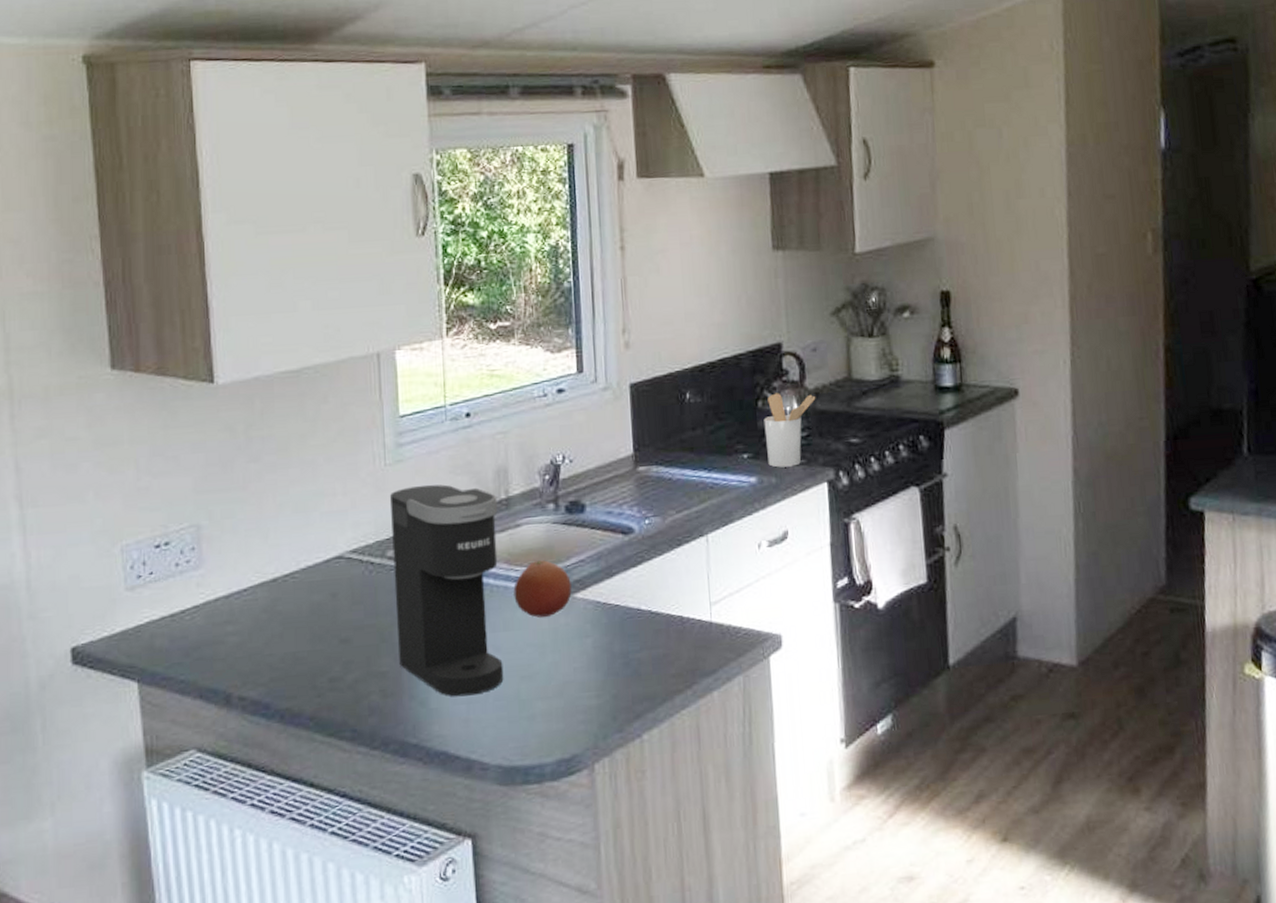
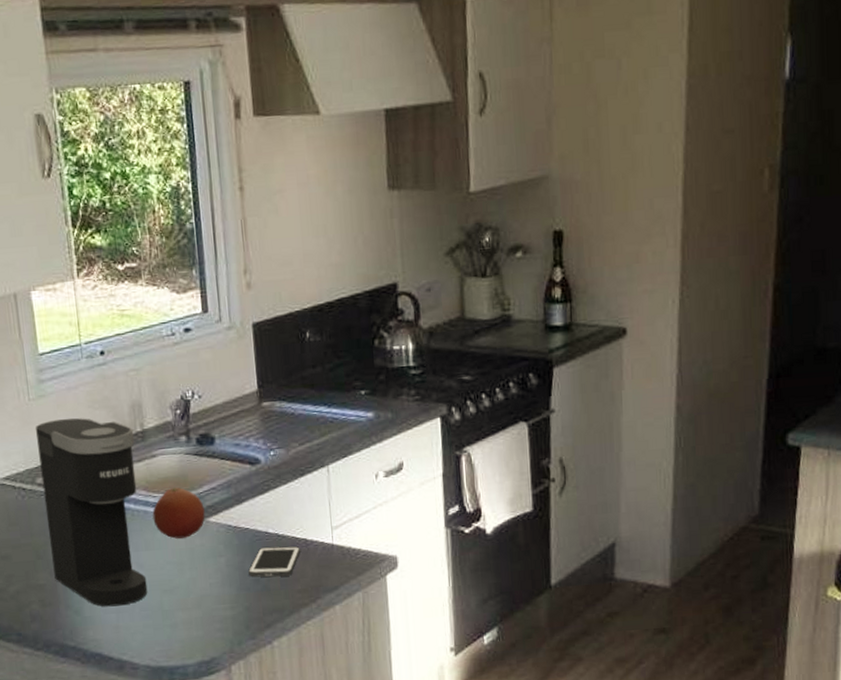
cell phone: none [617,624,675,661] -> present [248,546,300,578]
utensil holder: present [764,393,816,468] -> none [380,332,430,404]

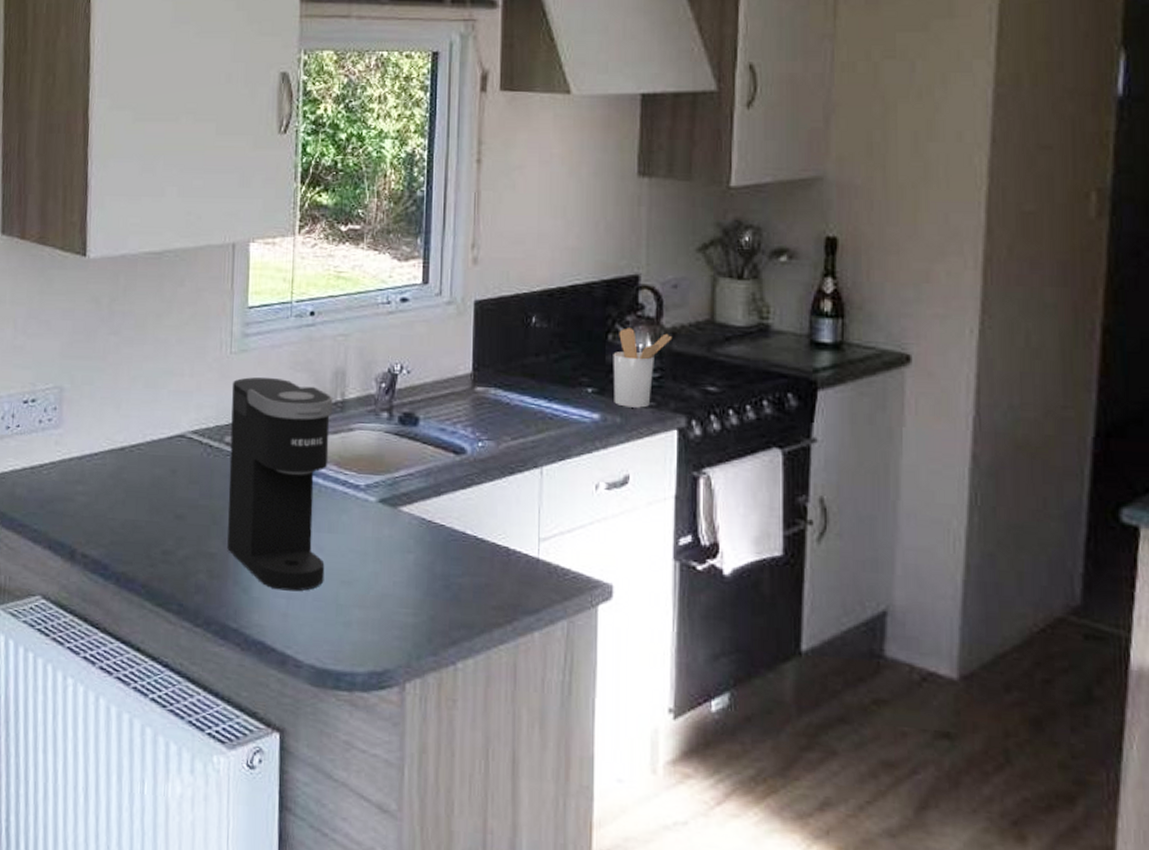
fruit: present [152,487,205,539] -> none [341,467,398,526]
cell phone: present [248,546,300,578] -> none [438,549,500,588]
utensil holder: none [380,332,430,404] -> present [613,327,673,408]

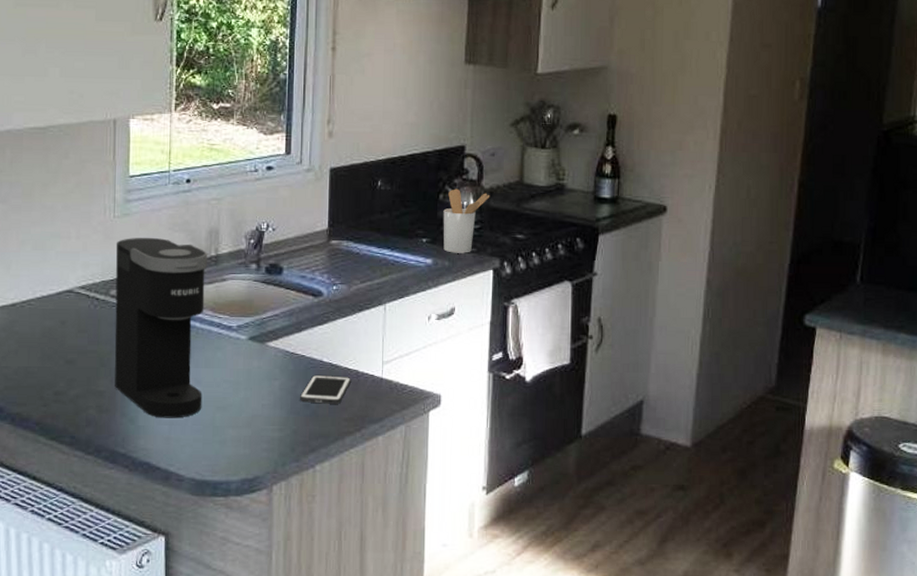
cell phone: none [438,549,500,588] -> present [300,374,351,404]

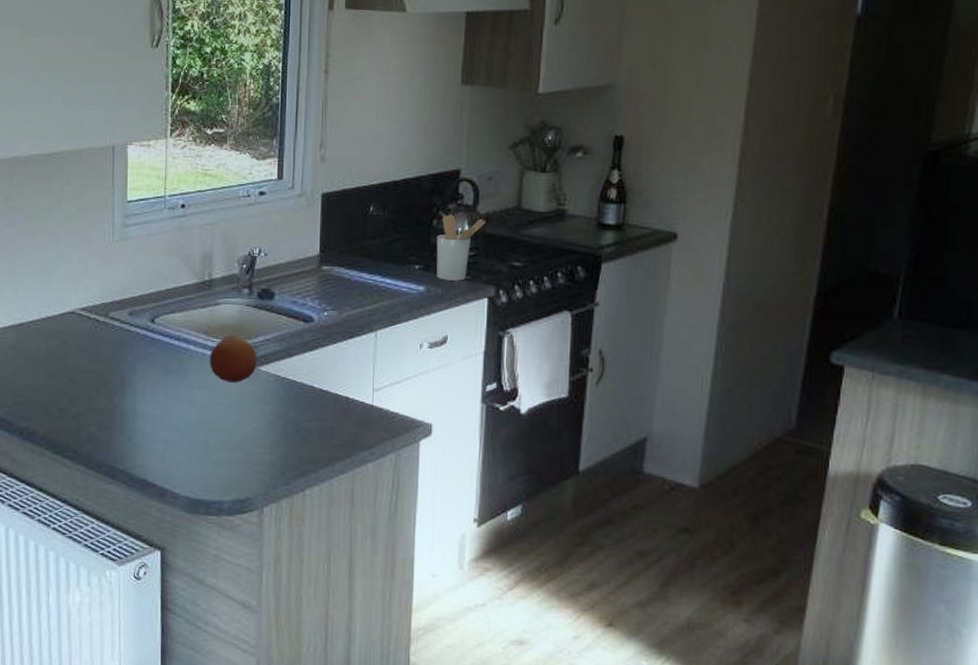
coffee maker: present [114,237,208,418] -> none [113,261,202,438]
fruit: none [216,311,266,359] -> present [209,335,257,383]
cell phone: present [300,374,351,404] -> none [291,399,341,430]

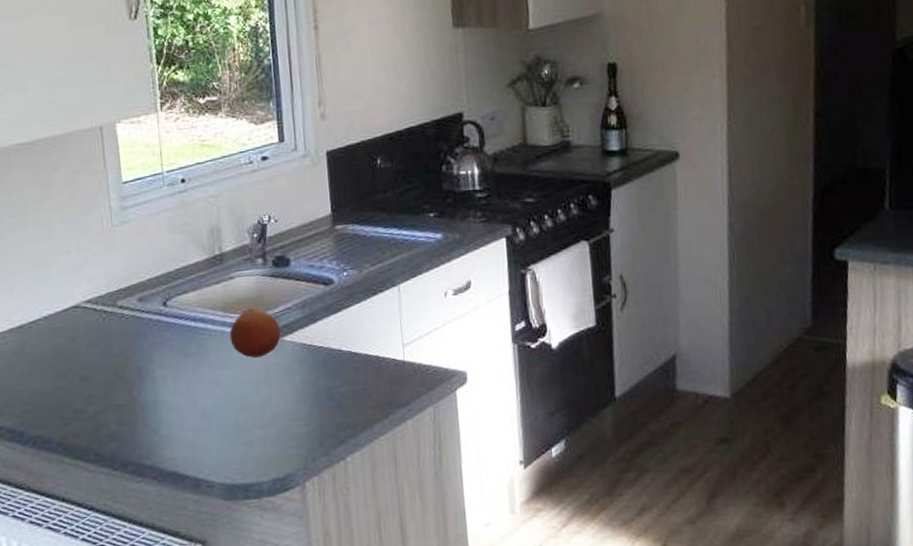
utensil holder: present [436,214,486,281] -> none [447,158,495,225]

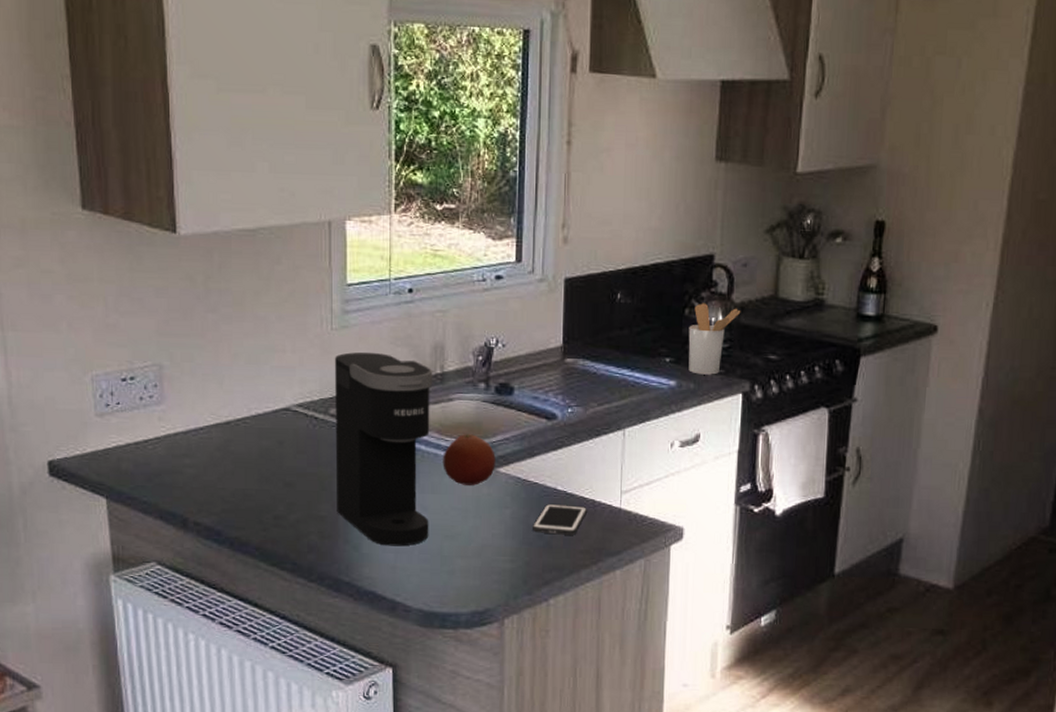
coffee maker: none [117,242,224,426] -> present [334,351,433,546]
cell phone: none [322,363,373,395] -> present [533,503,587,535]
utensil holder: none [447,158,495,225] -> present [688,303,741,375]

